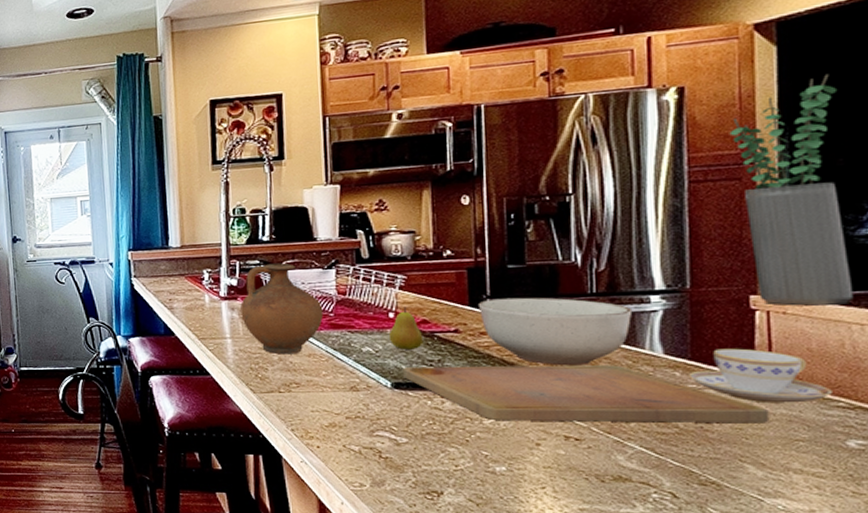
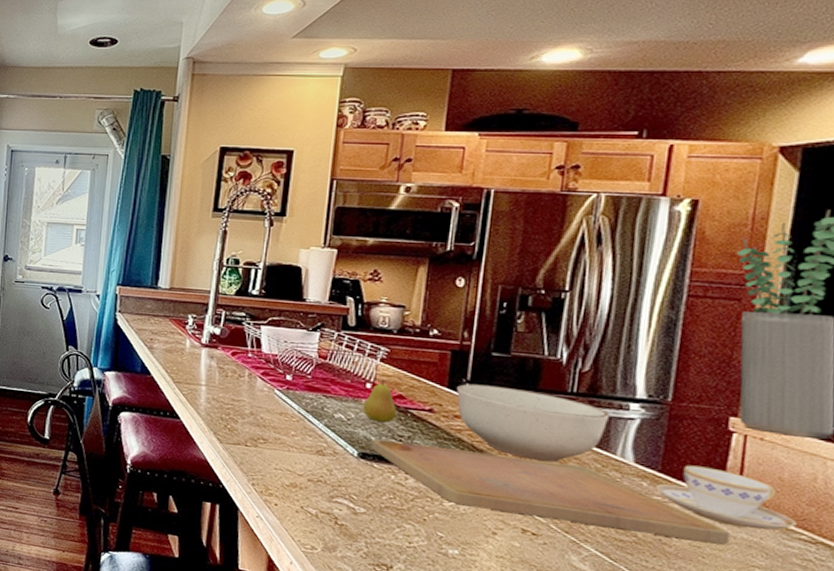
ceramic jug: present [240,263,324,355] -> none [219,317,302,411]

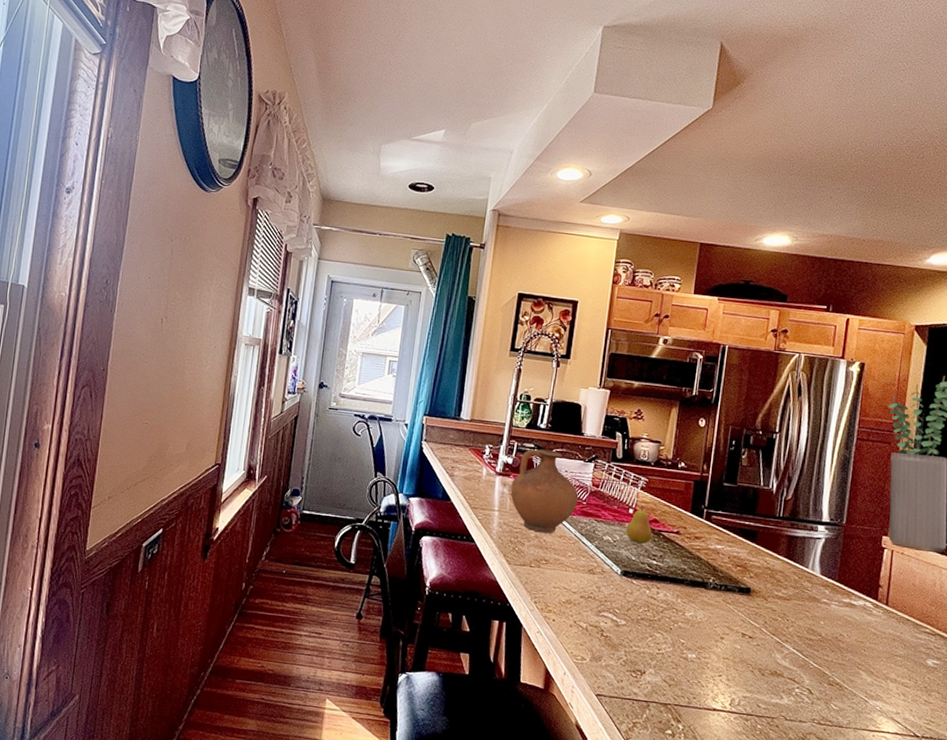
ceramic jug: none [219,317,302,411] -> present [510,449,579,534]
cutting board: present [370,439,731,545] -> none [630,558,882,640]
bowl: present [456,384,610,463] -> none [697,509,805,576]
teacup: present [654,465,797,530] -> none [833,575,923,626]

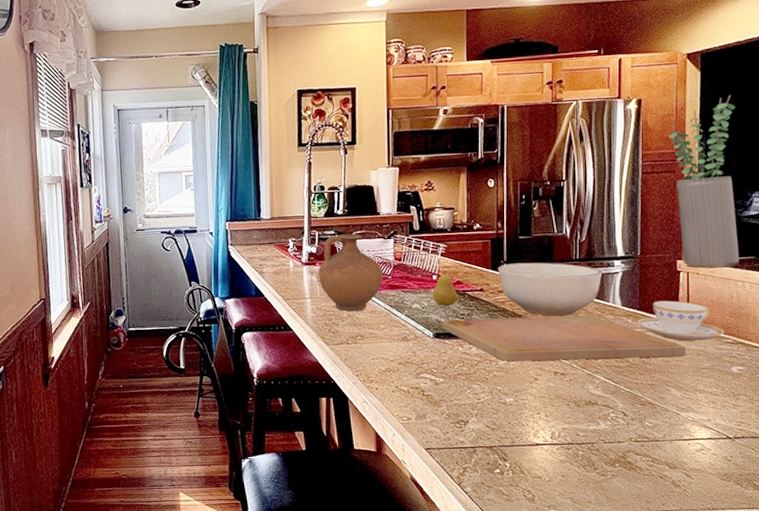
cutting board: none [630,558,882,640] -> present [441,315,686,362]
bowl: none [697,509,805,576] -> present [497,262,603,317]
teacup: none [833,575,923,626] -> present [636,300,724,342]

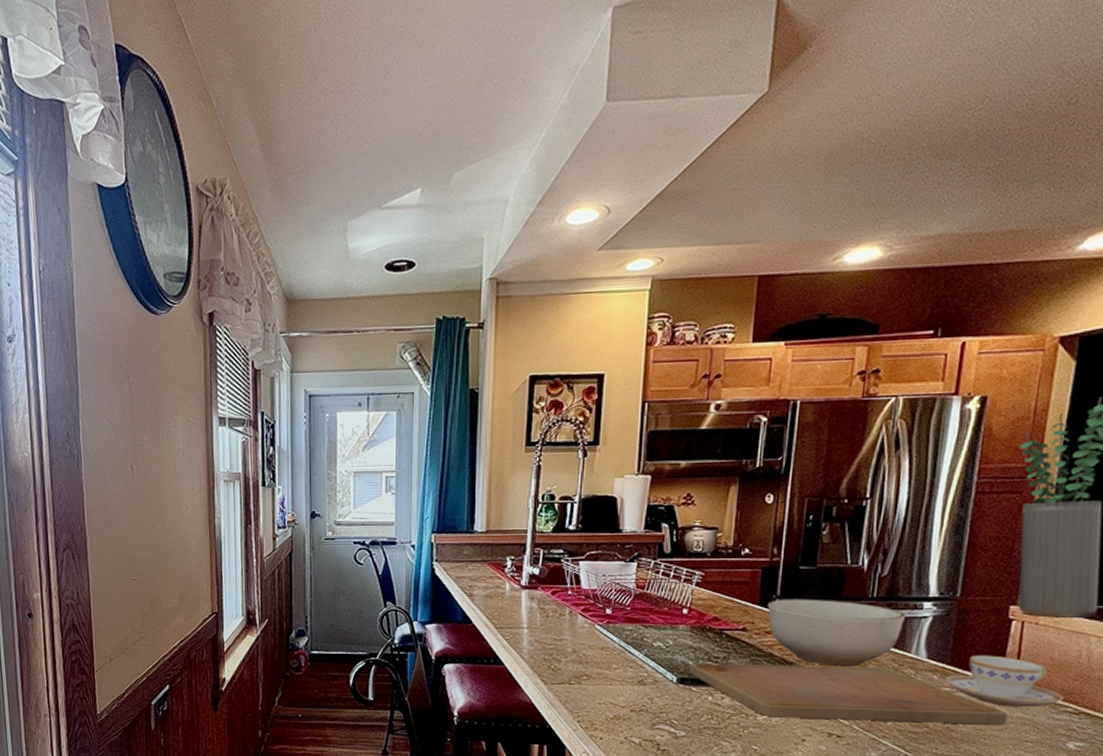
ceramic jug: present [318,233,384,312] -> none [540,553,621,647]
fruit: present [432,270,458,307] -> none [680,603,713,647]

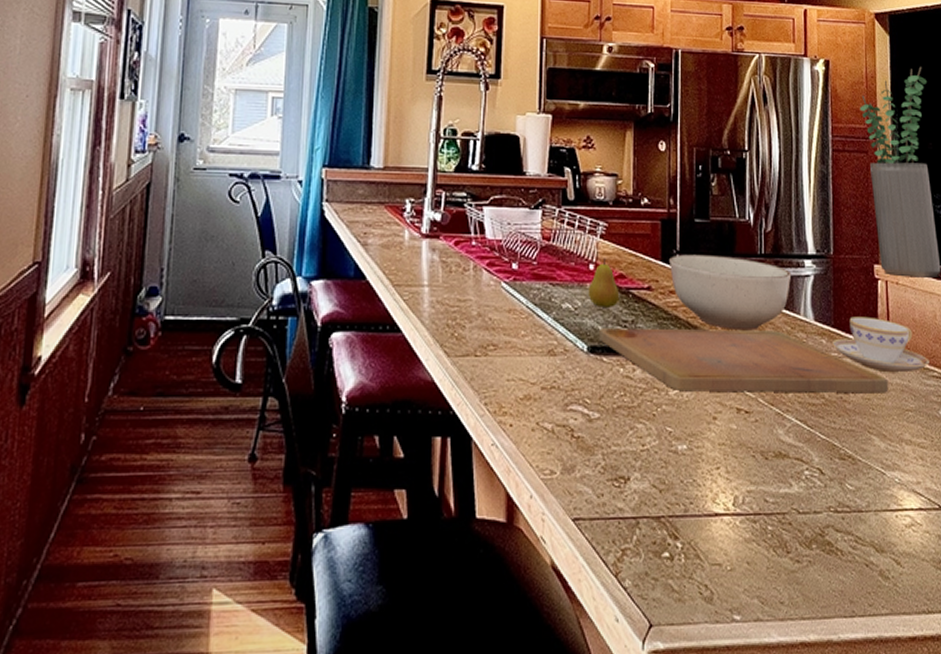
fruit: none [680,603,713,647] -> present [588,258,620,309]

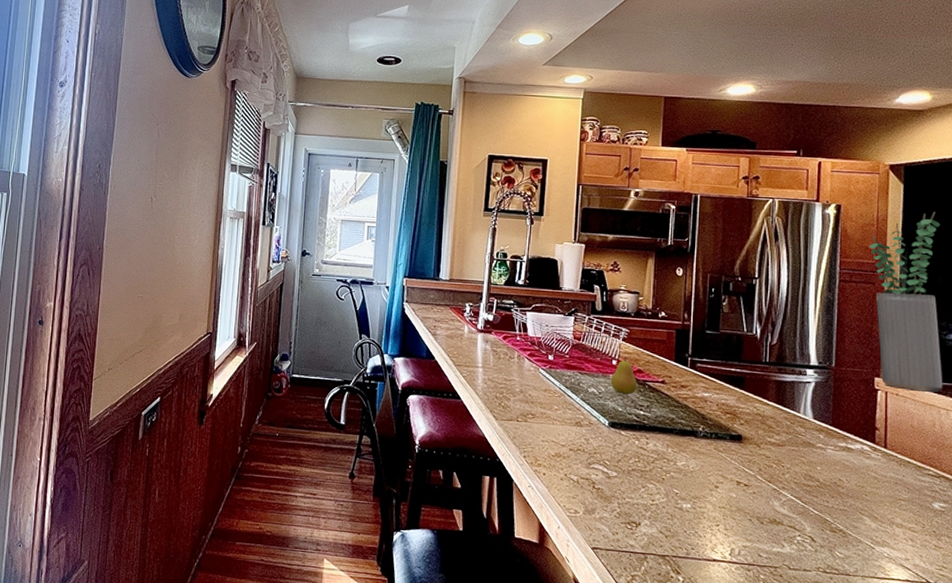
cutting board: present [598,328,889,393] -> none [618,409,883,484]
bowl: present [668,254,792,331] -> none [681,357,794,422]
teacup: present [831,316,930,373] -> none [828,418,925,469]

